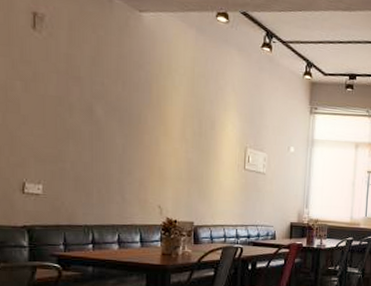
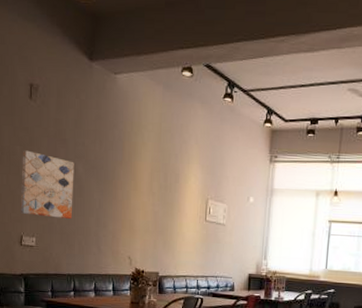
wall art: none [21,86,91,166] -> present [20,150,74,220]

